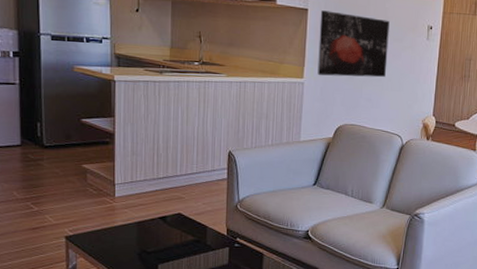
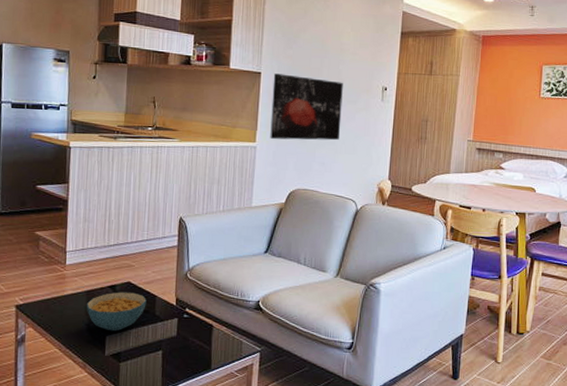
cereal bowl: none [137,223,198,261] -> present [86,292,147,332]

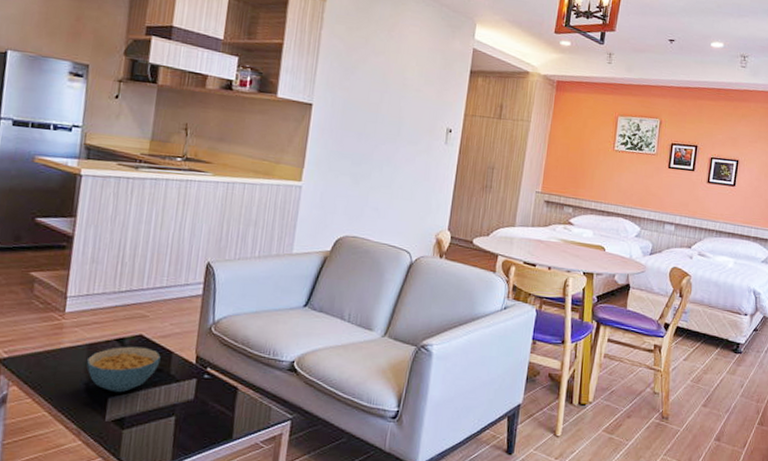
wall art: present [270,73,343,141] -> none [318,106,404,184]

